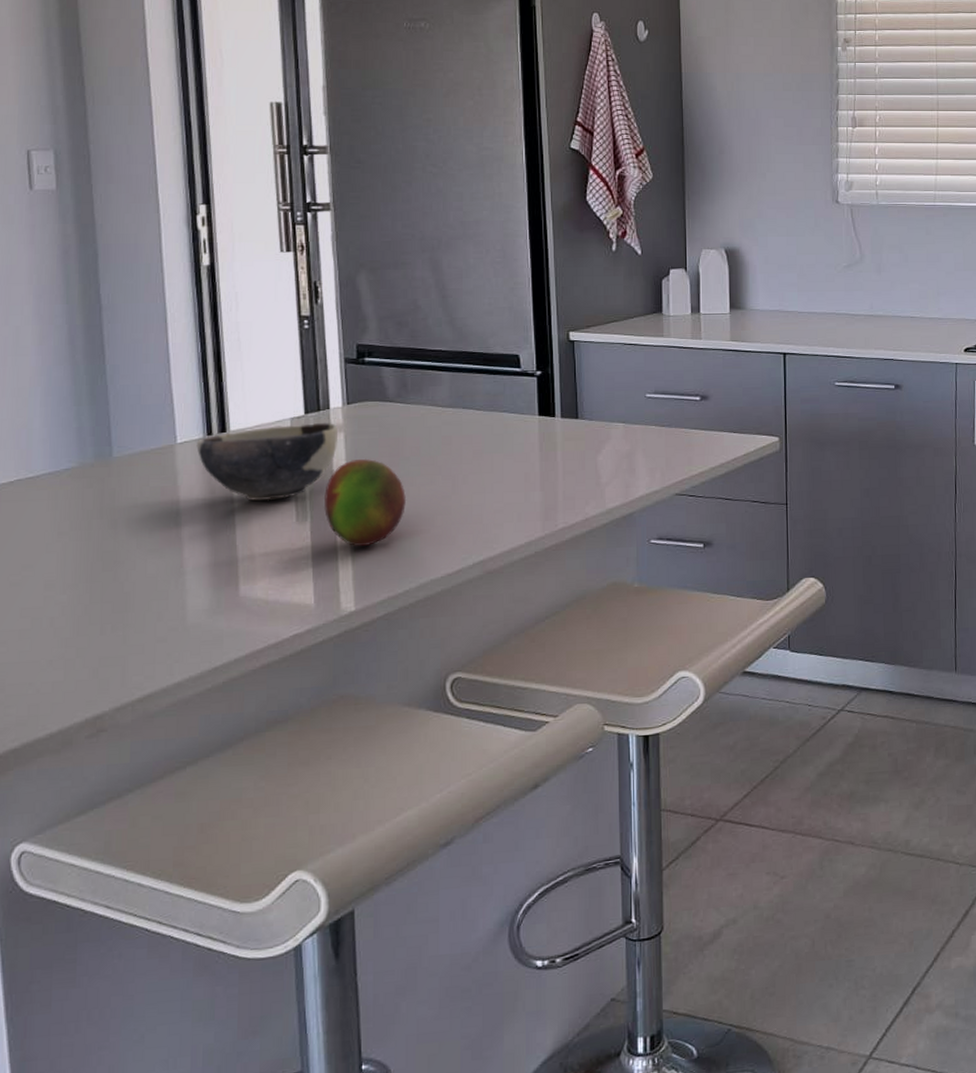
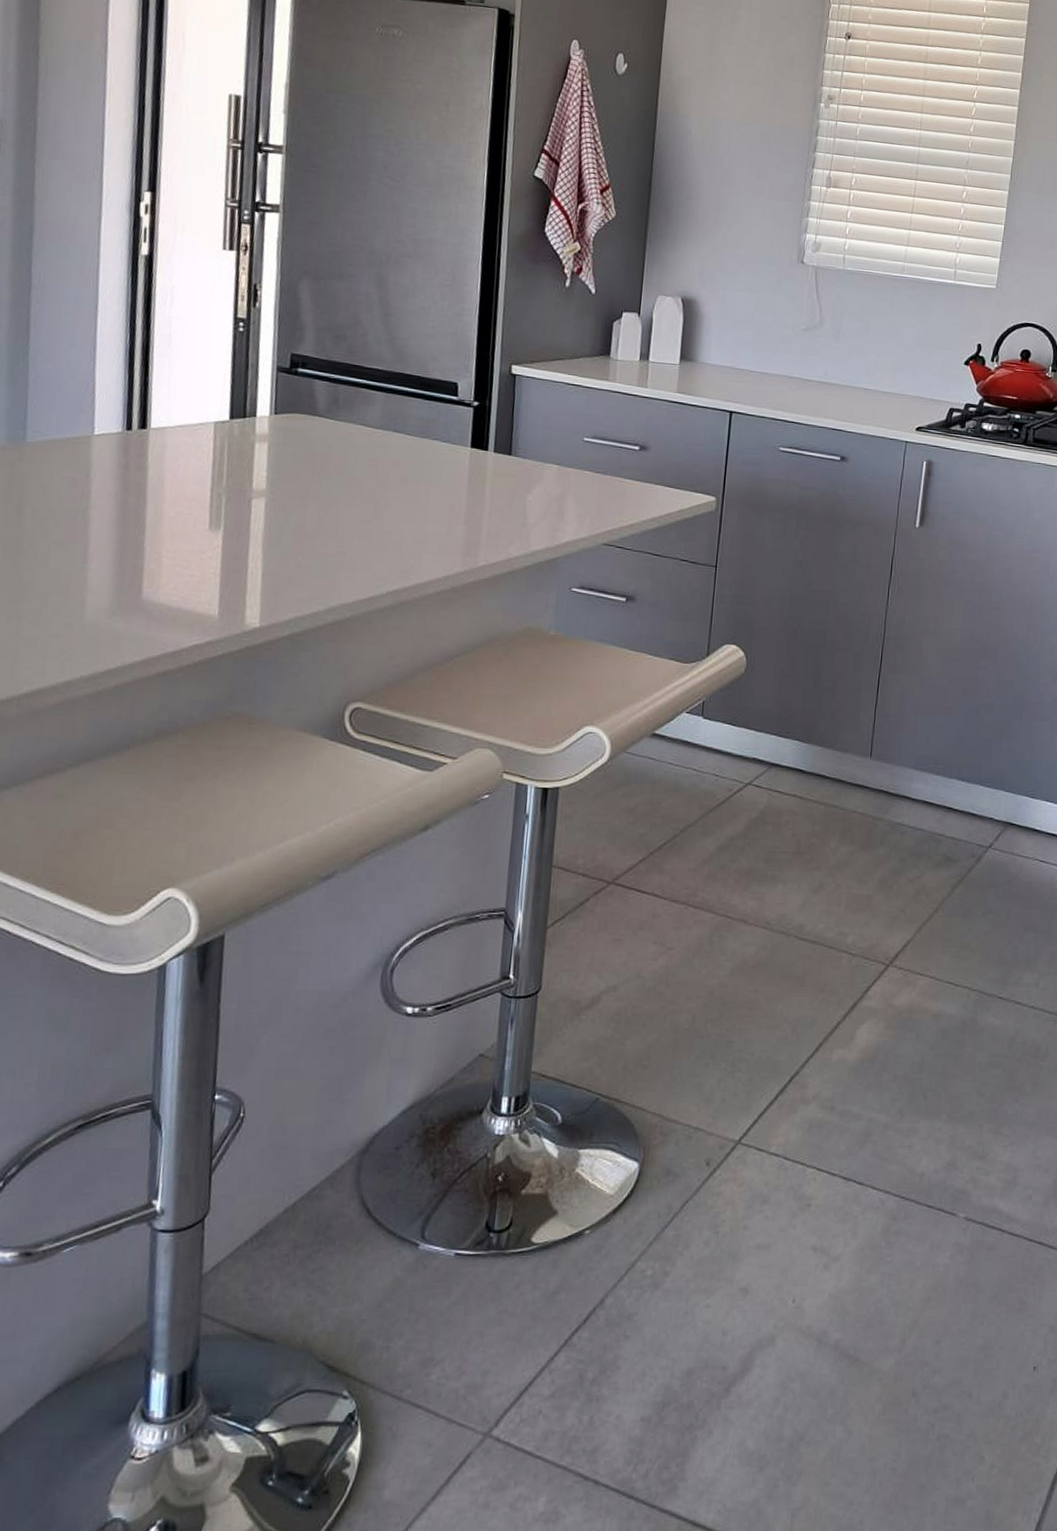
bowl: present [196,422,338,501] -> none [114,428,262,505]
fruit: present [324,458,407,547] -> none [239,472,326,563]

